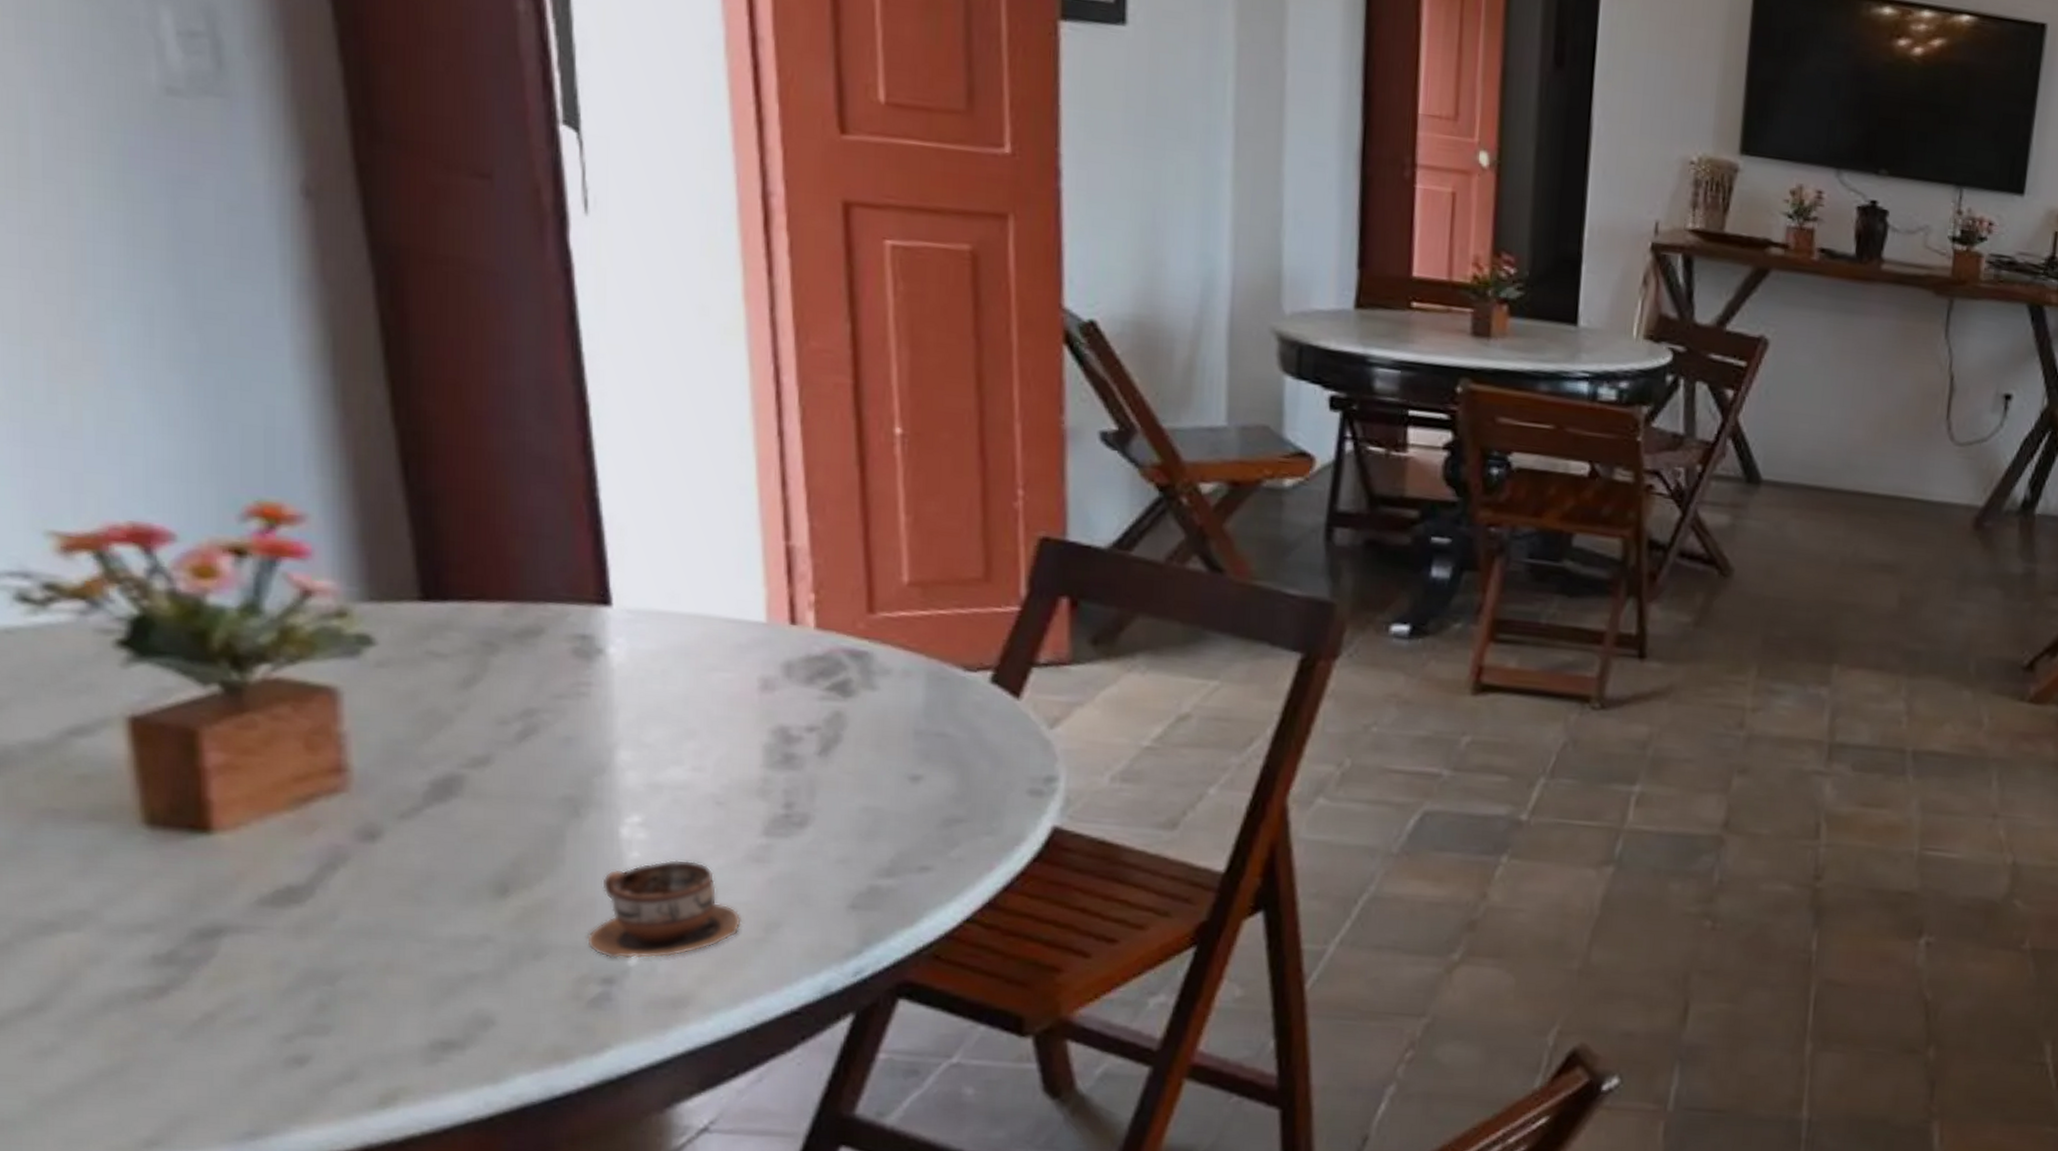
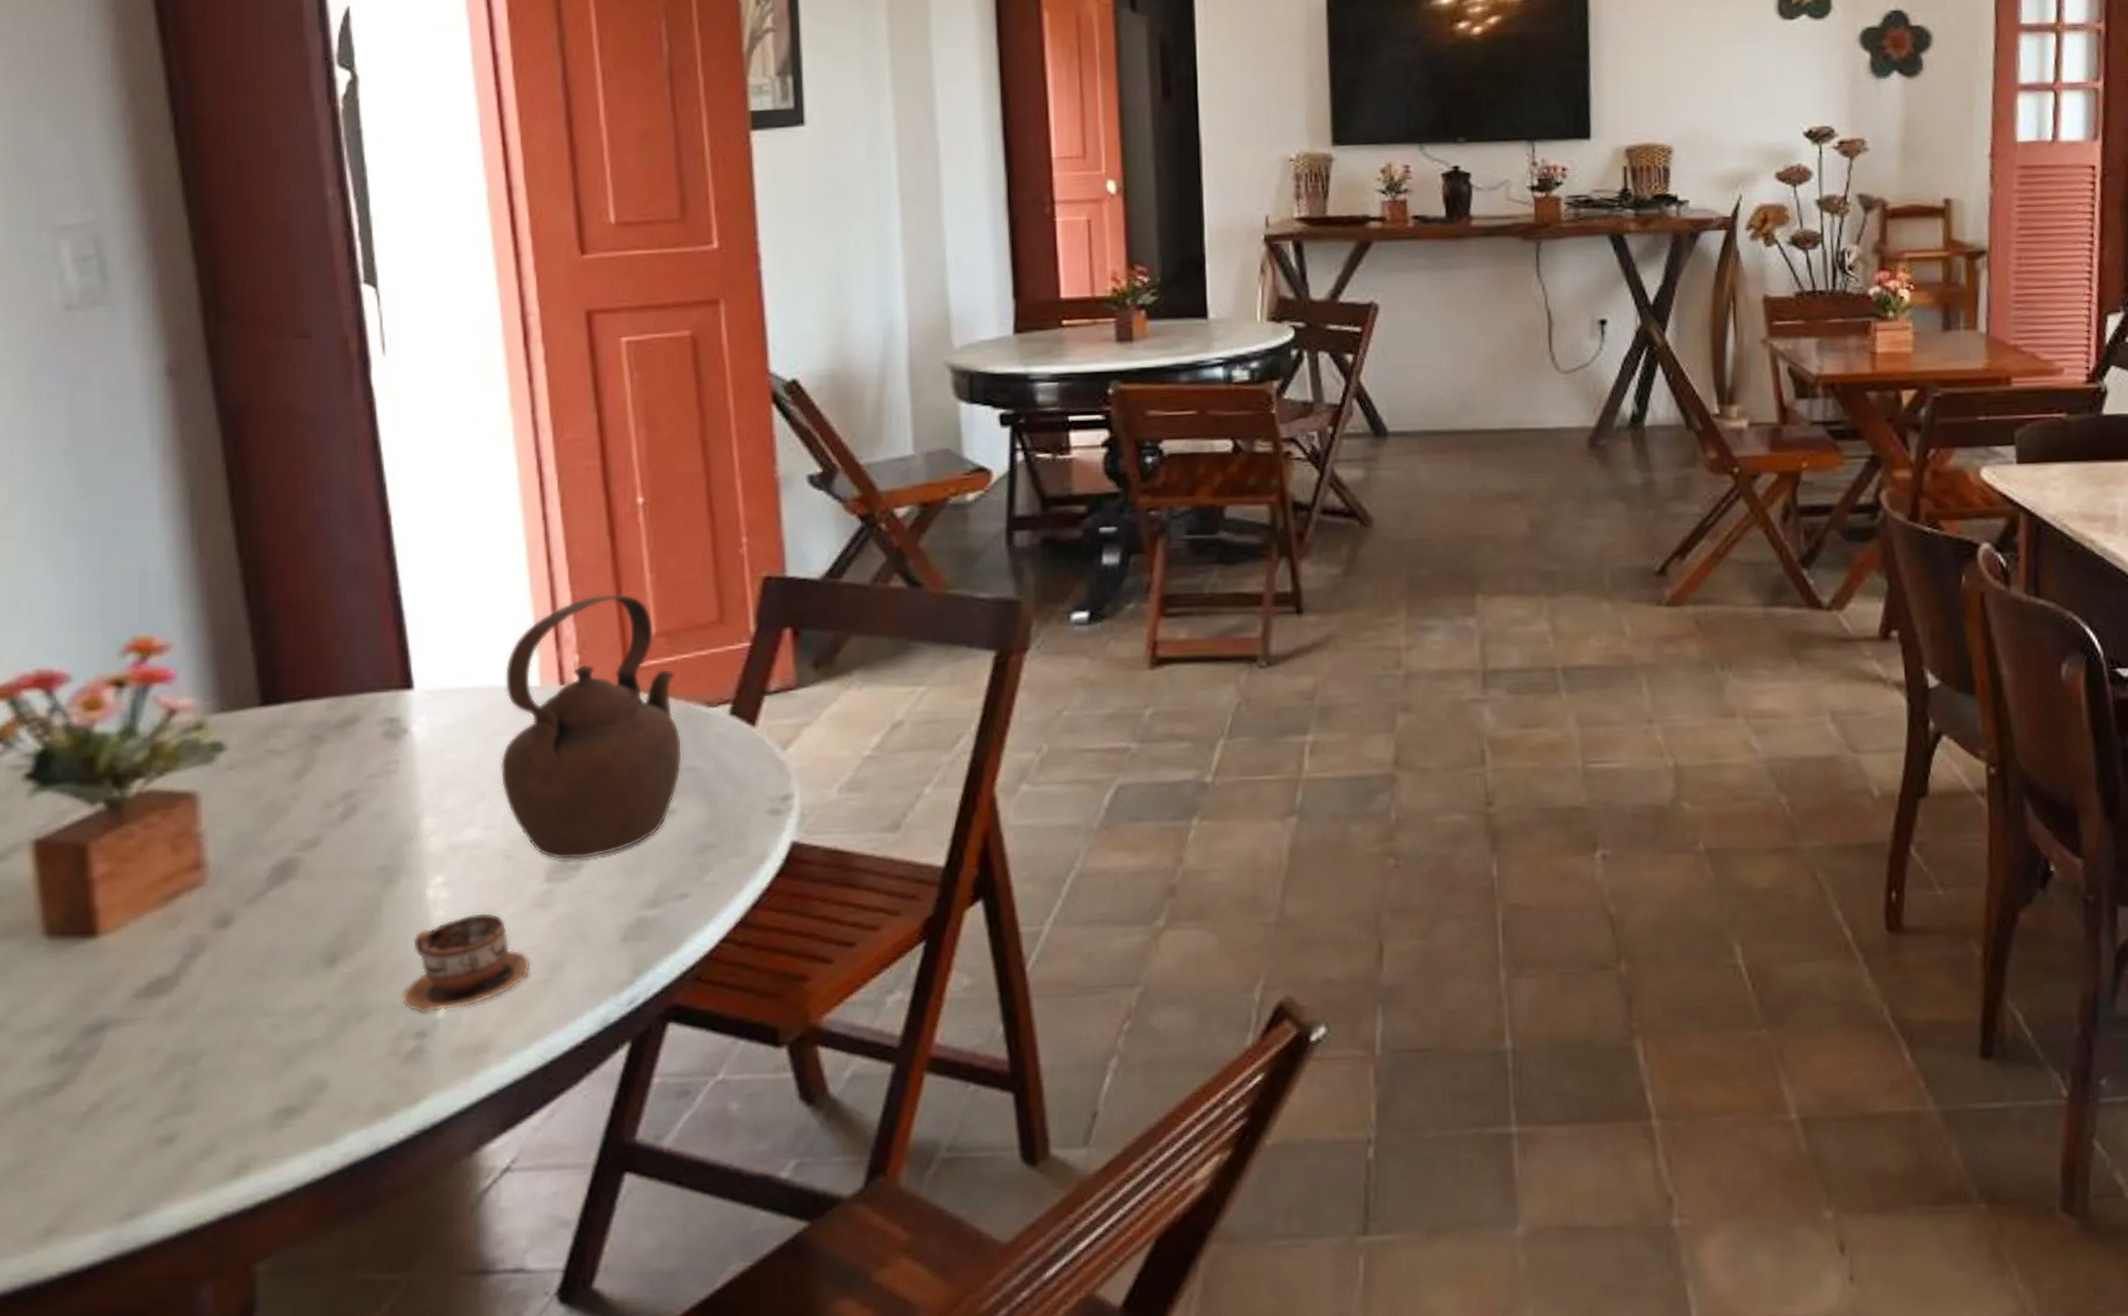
teapot: none [714,530,933,817] -> present [500,593,683,860]

